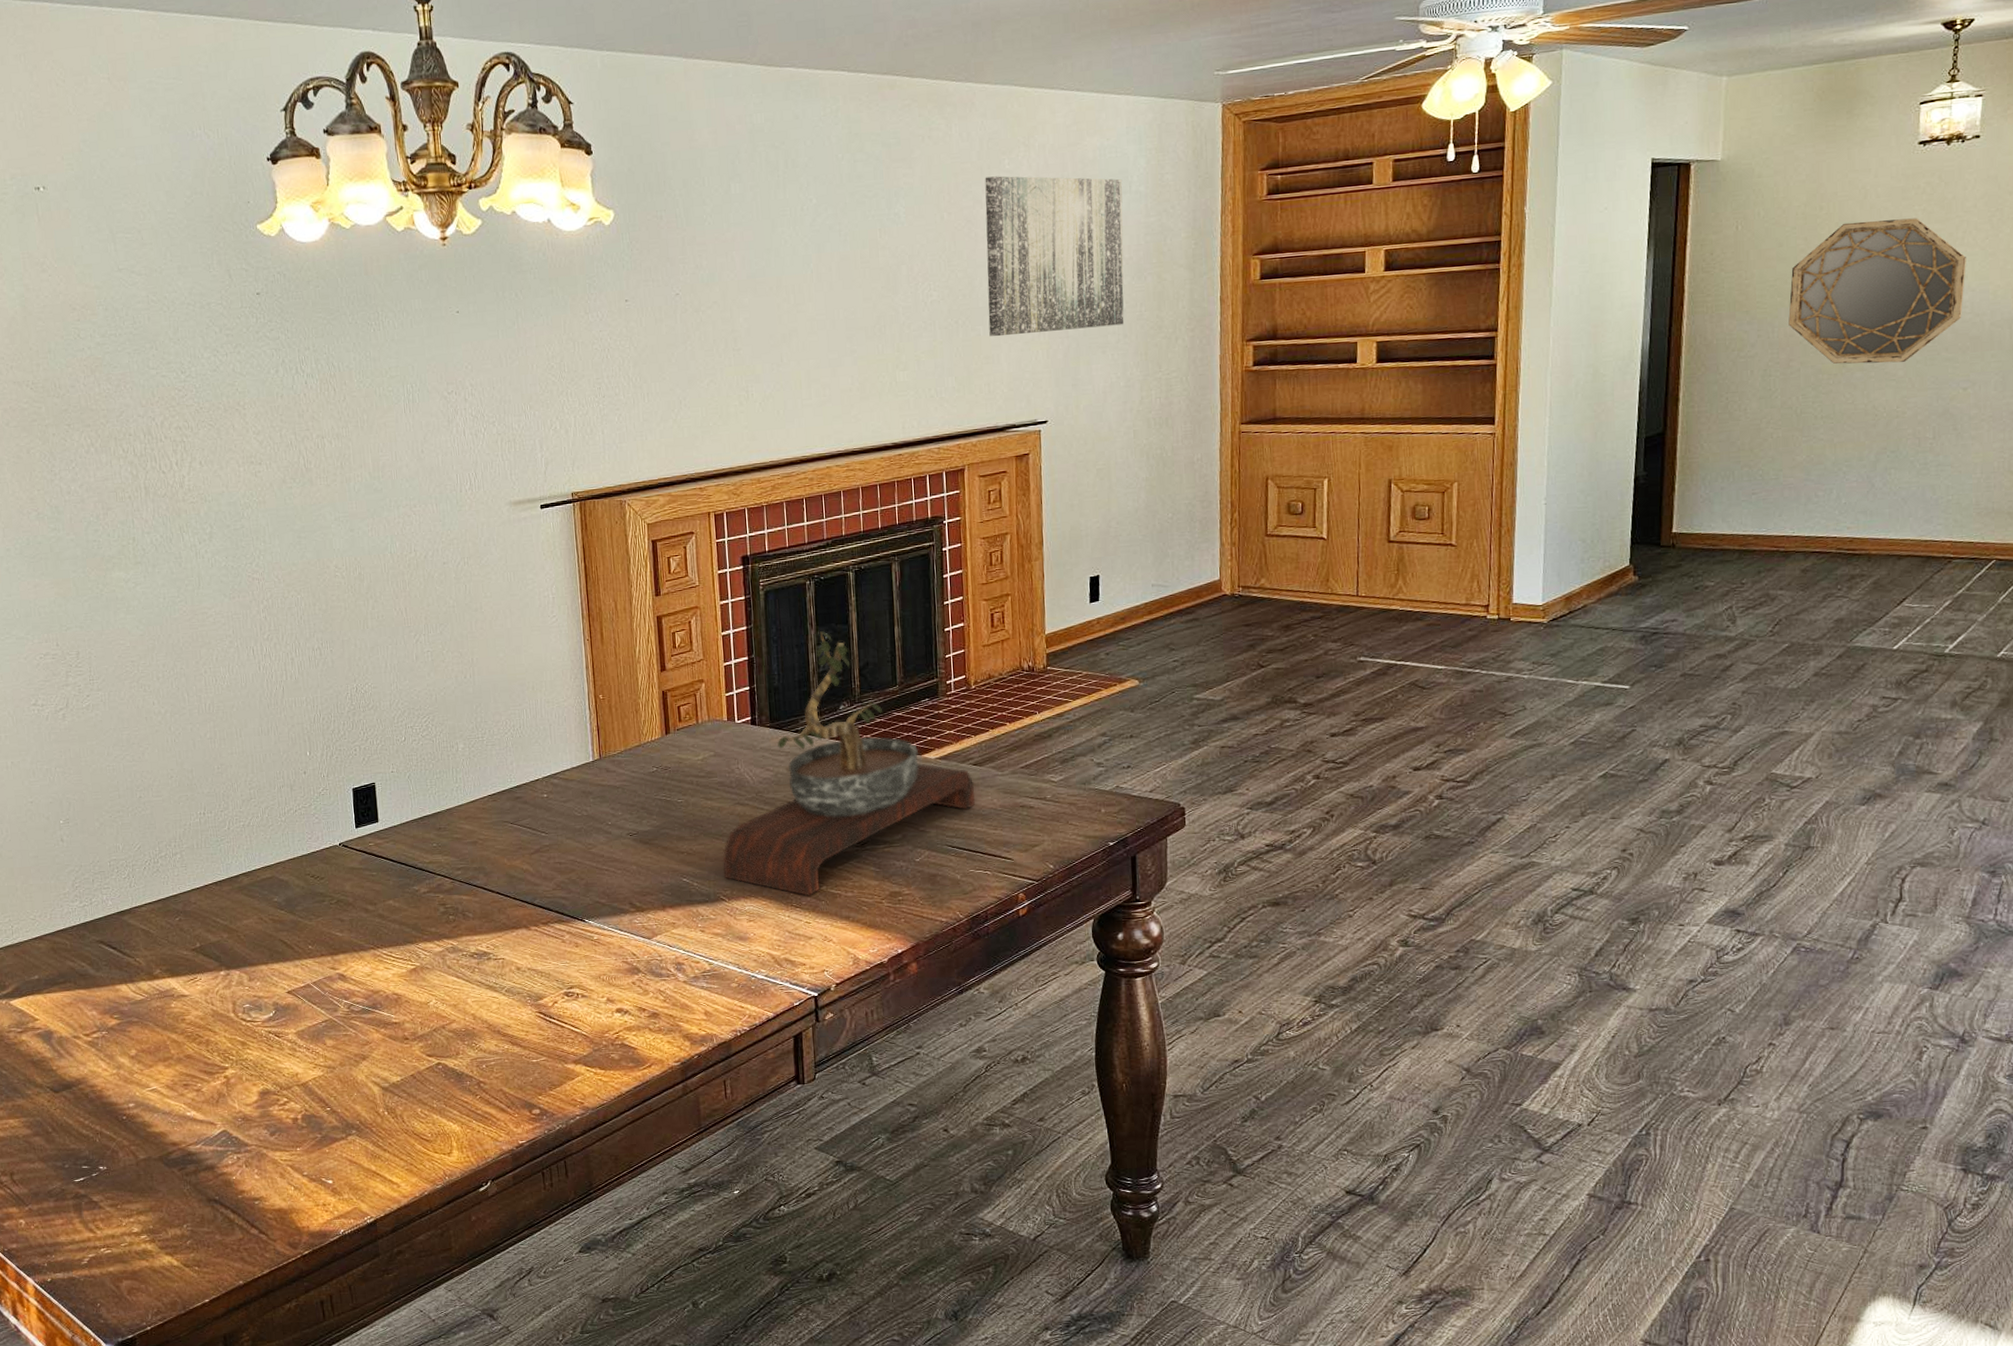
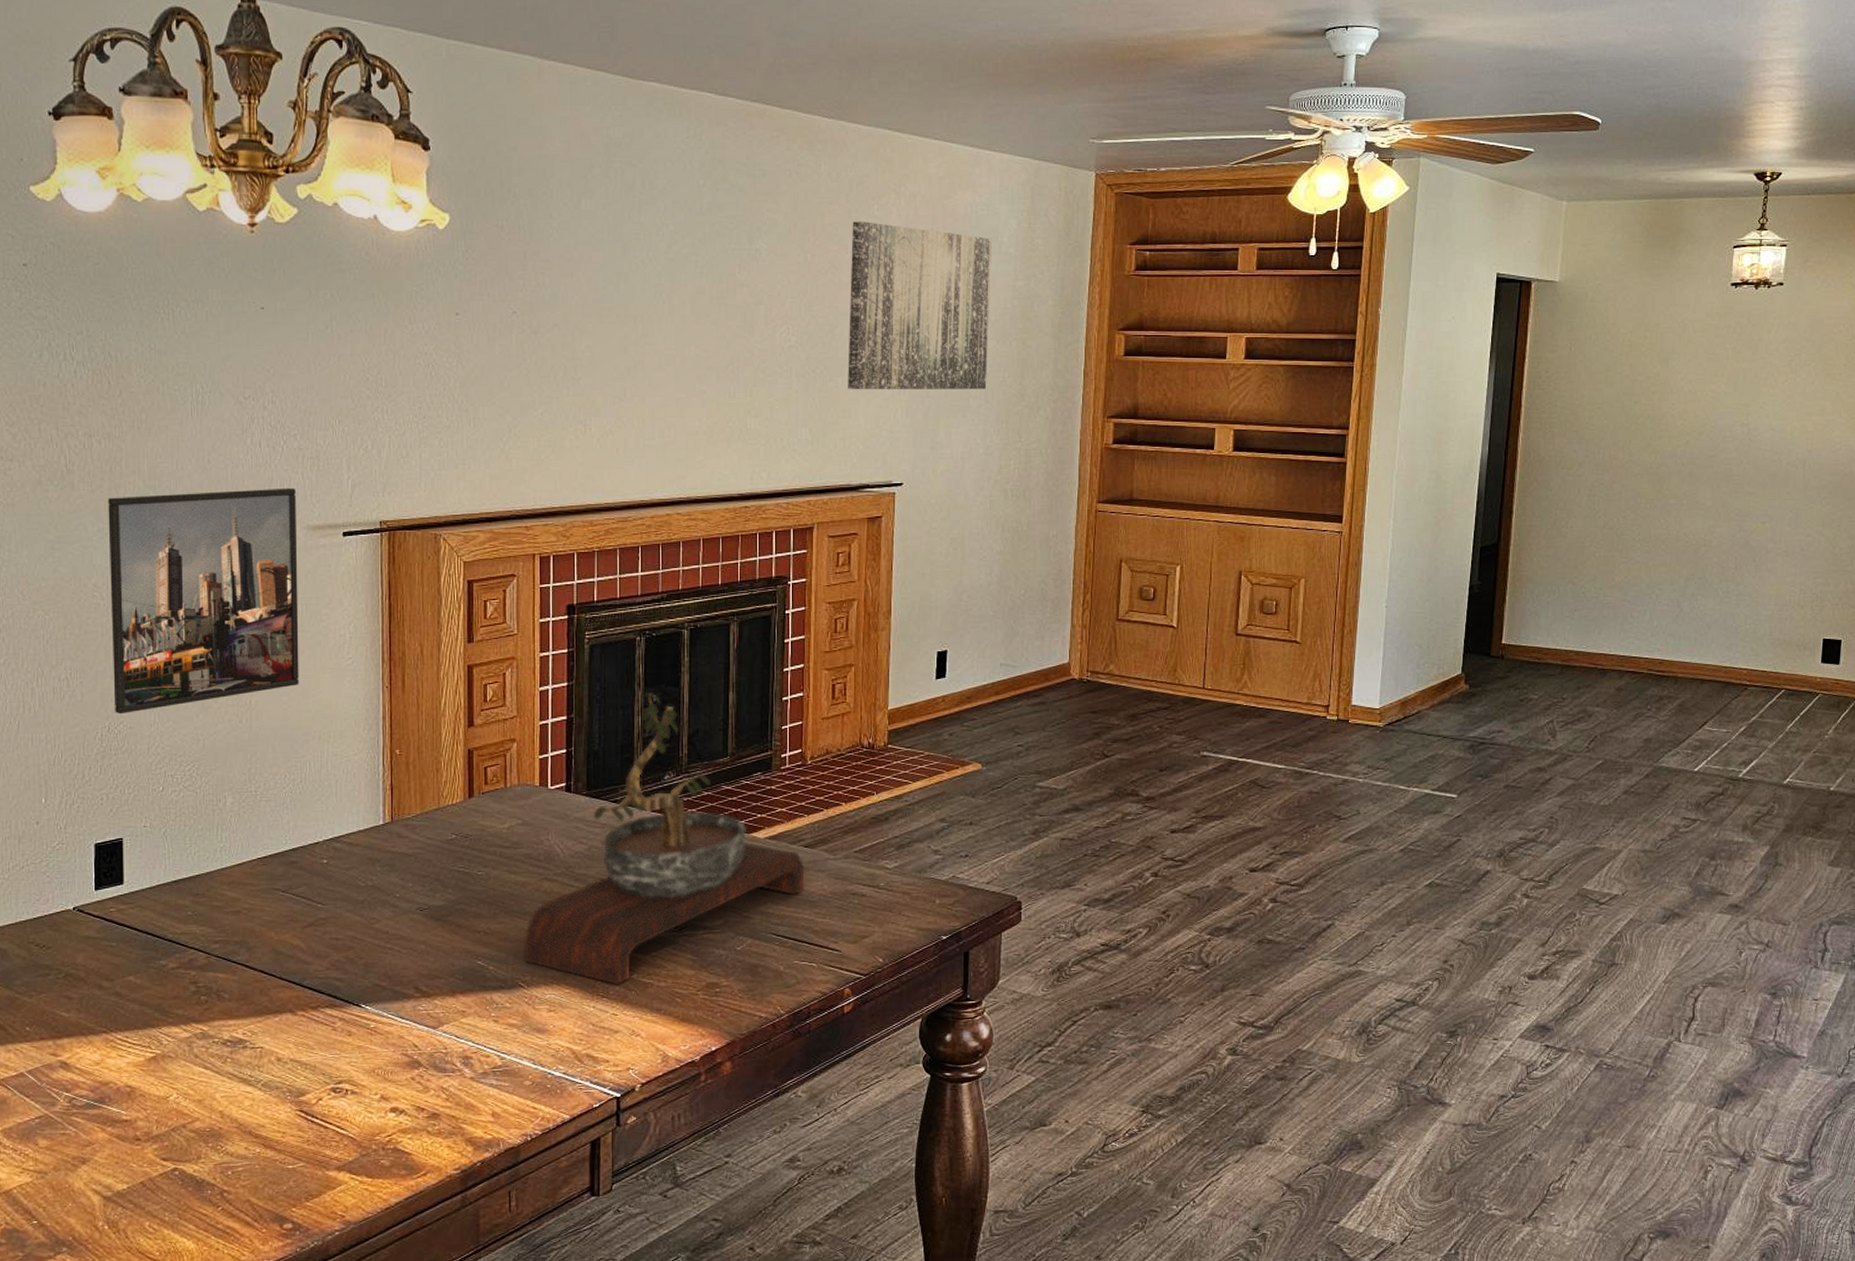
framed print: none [341,469,513,676] -> present [108,488,299,714]
home mirror: present [1788,218,1966,364] -> none [1613,354,1768,492]

